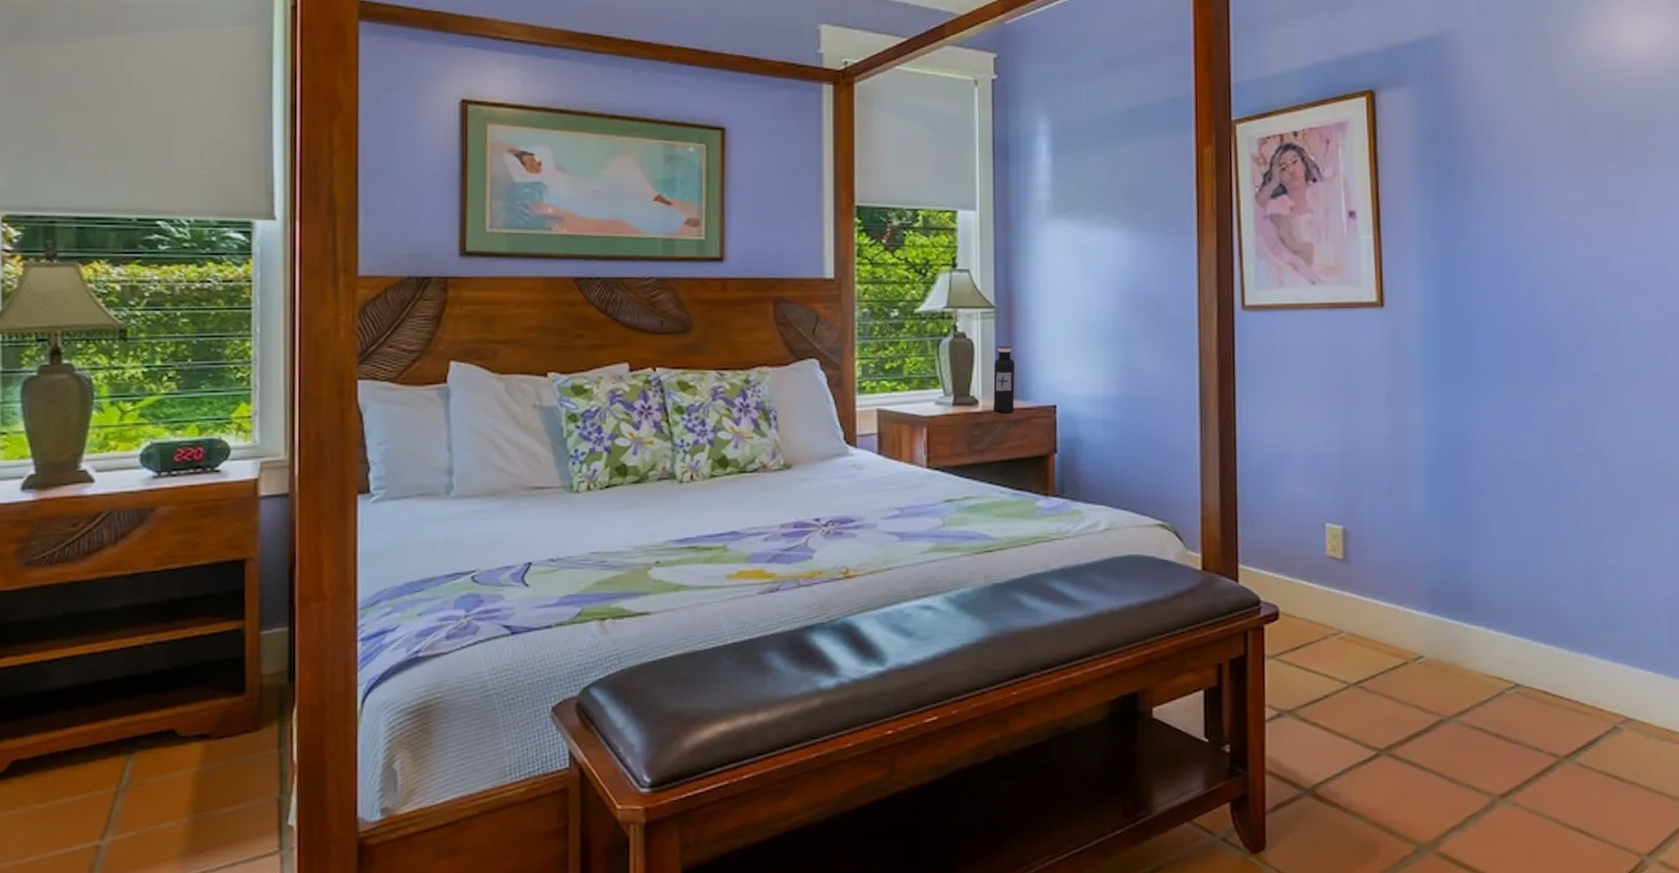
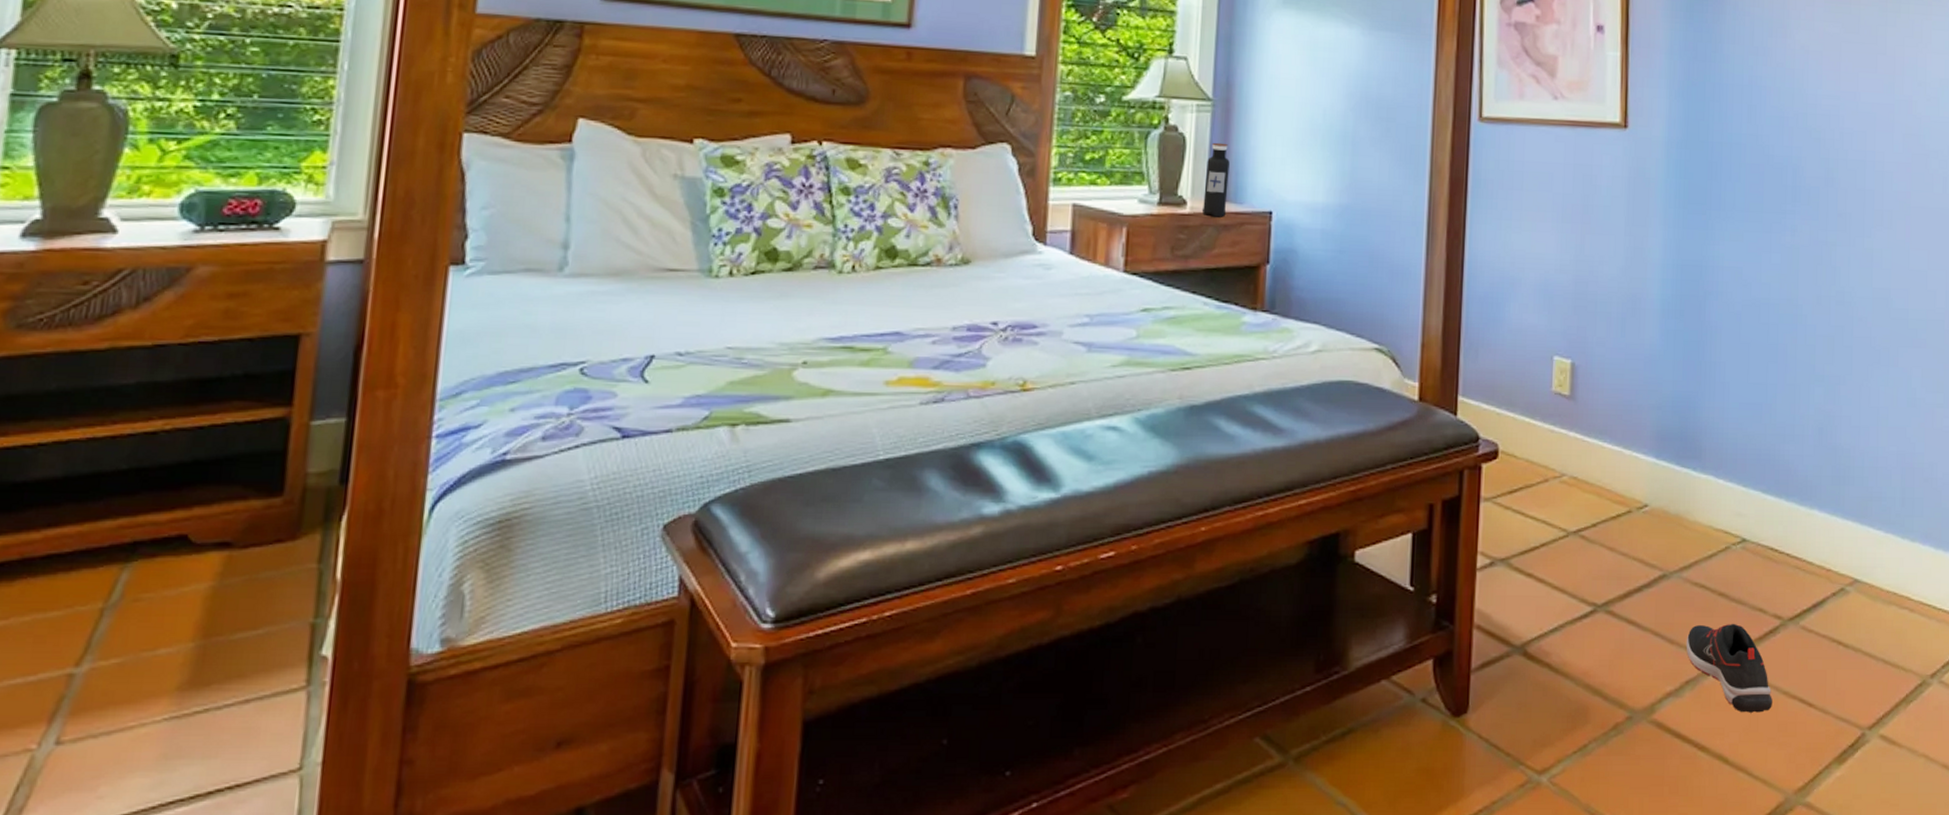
athletic shoe: none [1466,762,1552,844] -> present [1686,623,1772,713]

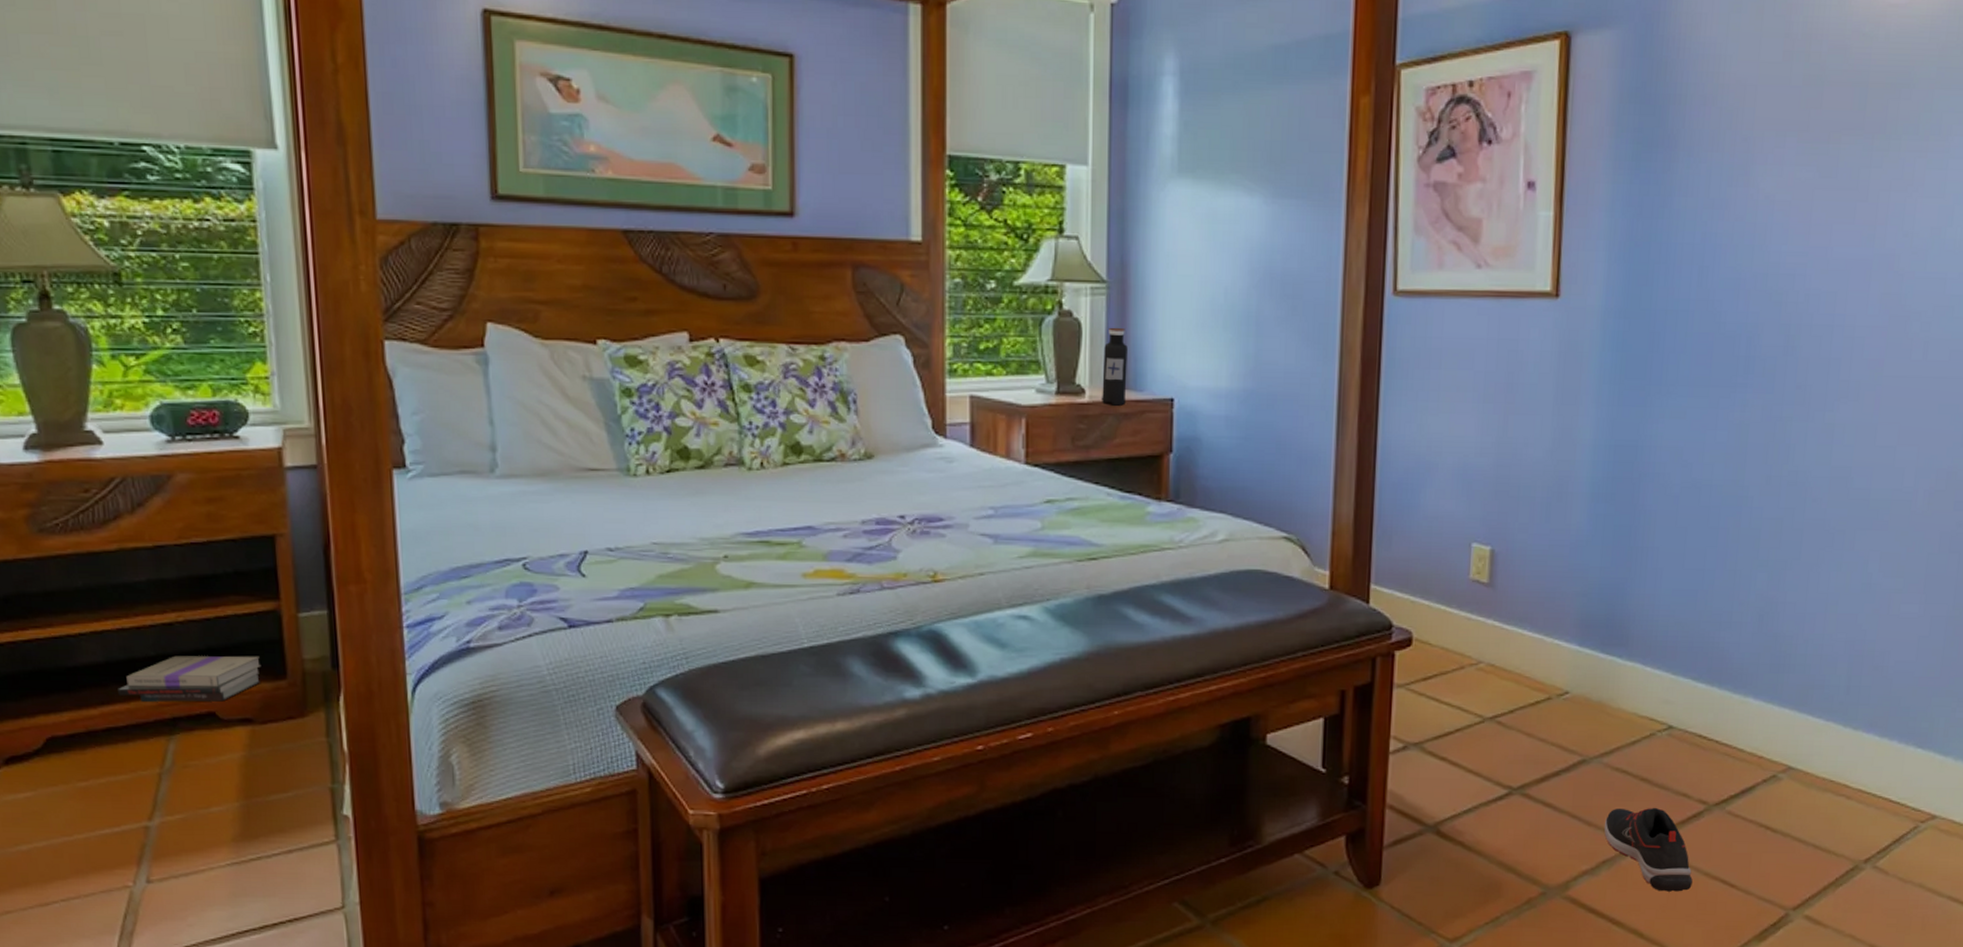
books: none [71,469,255,524] -> present [118,655,262,702]

